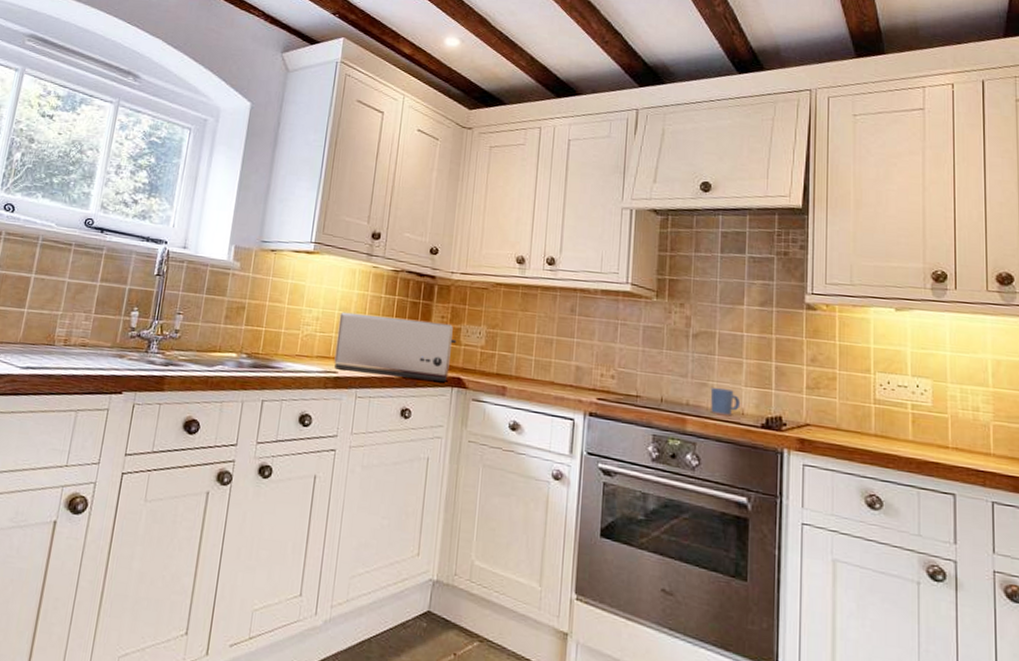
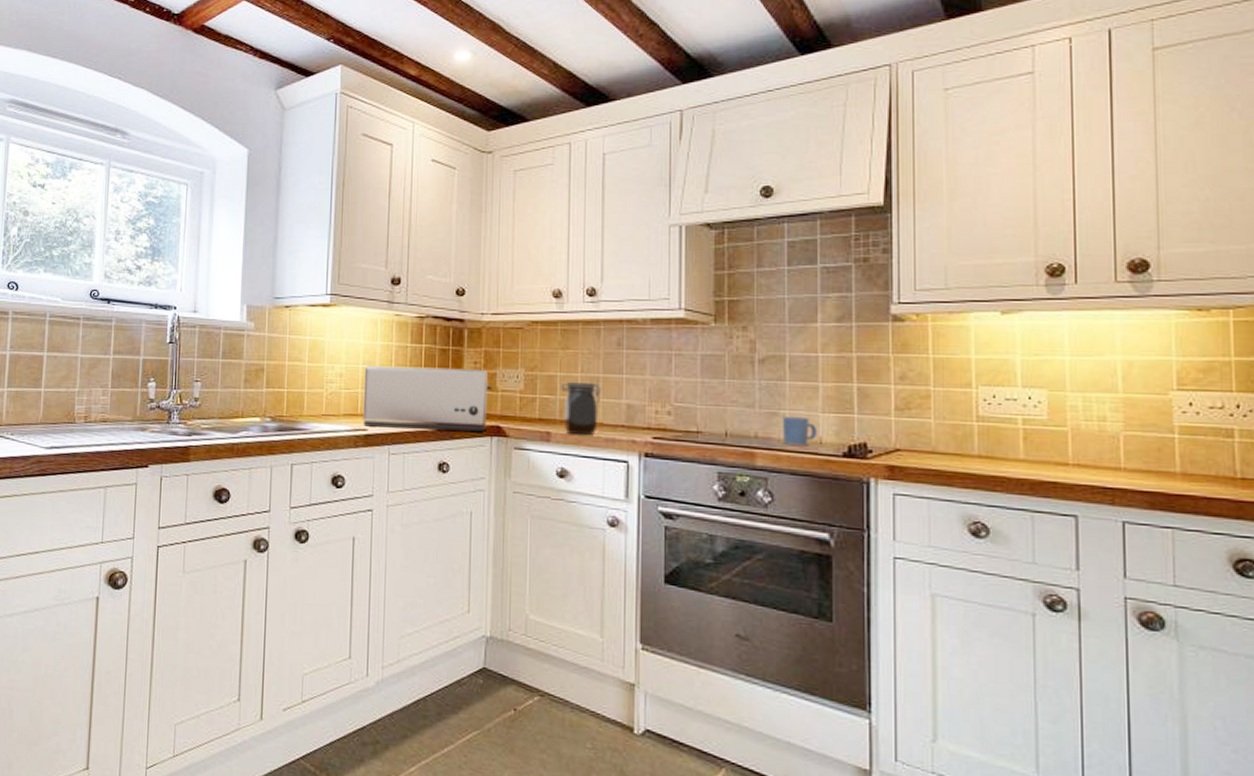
jar: none [518,341,554,392] -> present [561,381,601,435]

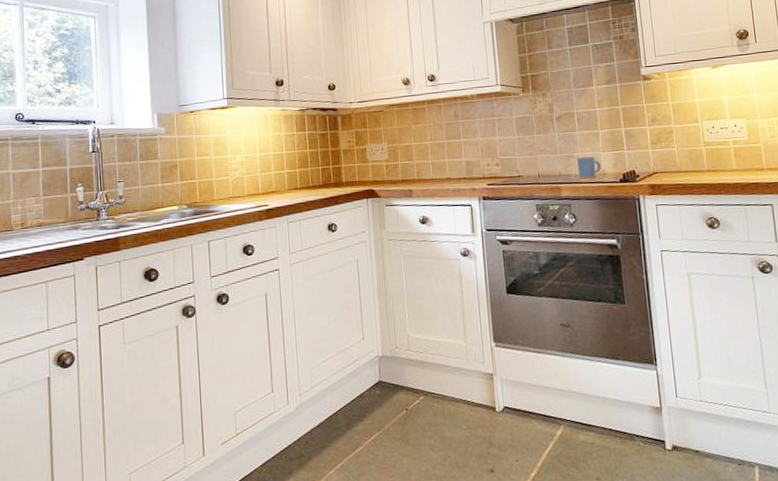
toaster: present [362,365,492,433] -> none [261,146,364,203]
jar: present [561,381,601,435] -> none [416,148,447,189]

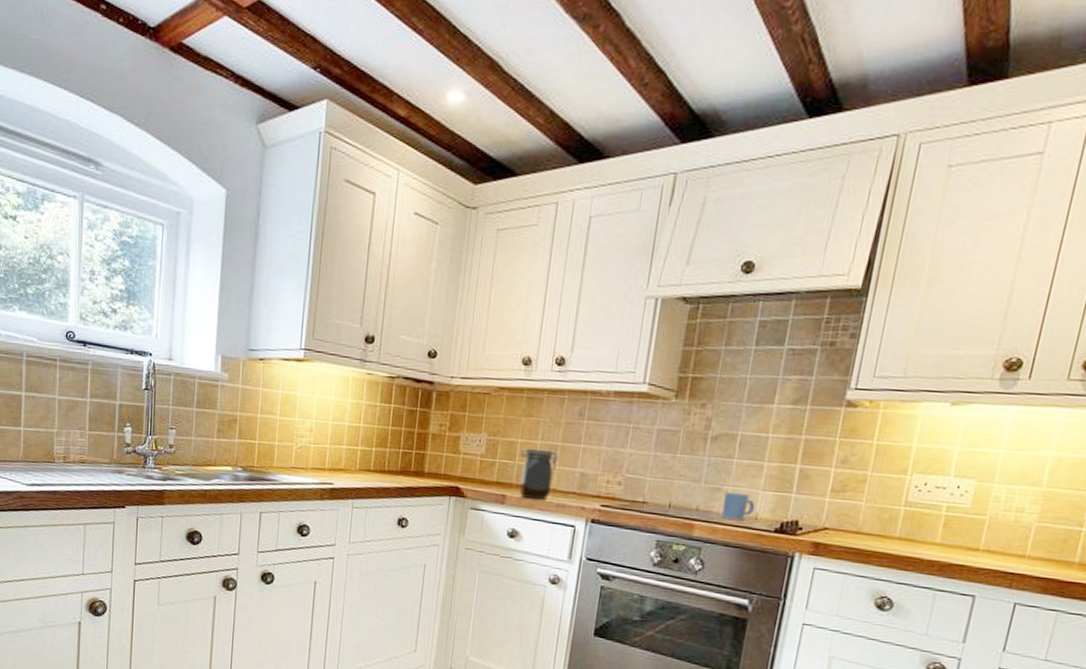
jar: none [416,148,447,189] -> present [519,448,559,500]

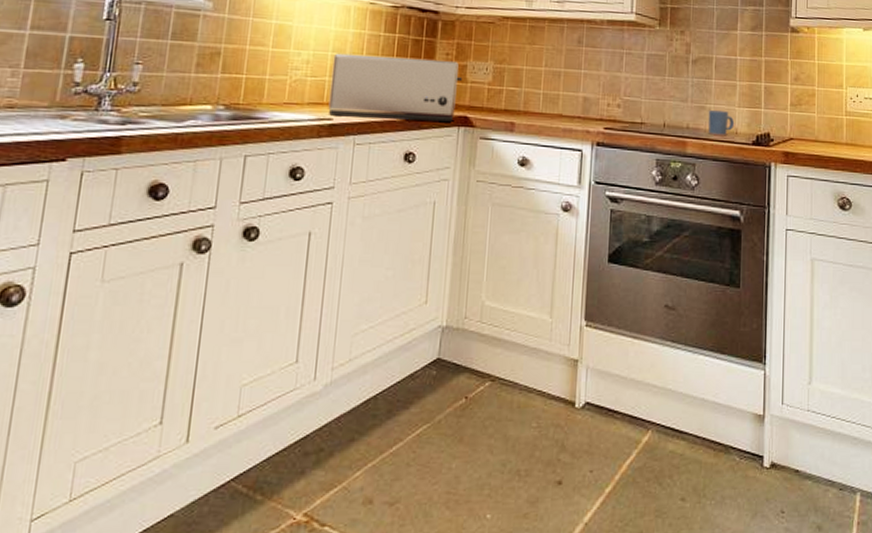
toaster: none [329,422,455,492] -> present [328,53,462,123]
jar: present [519,448,559,500] -> none [526,74,562,125]

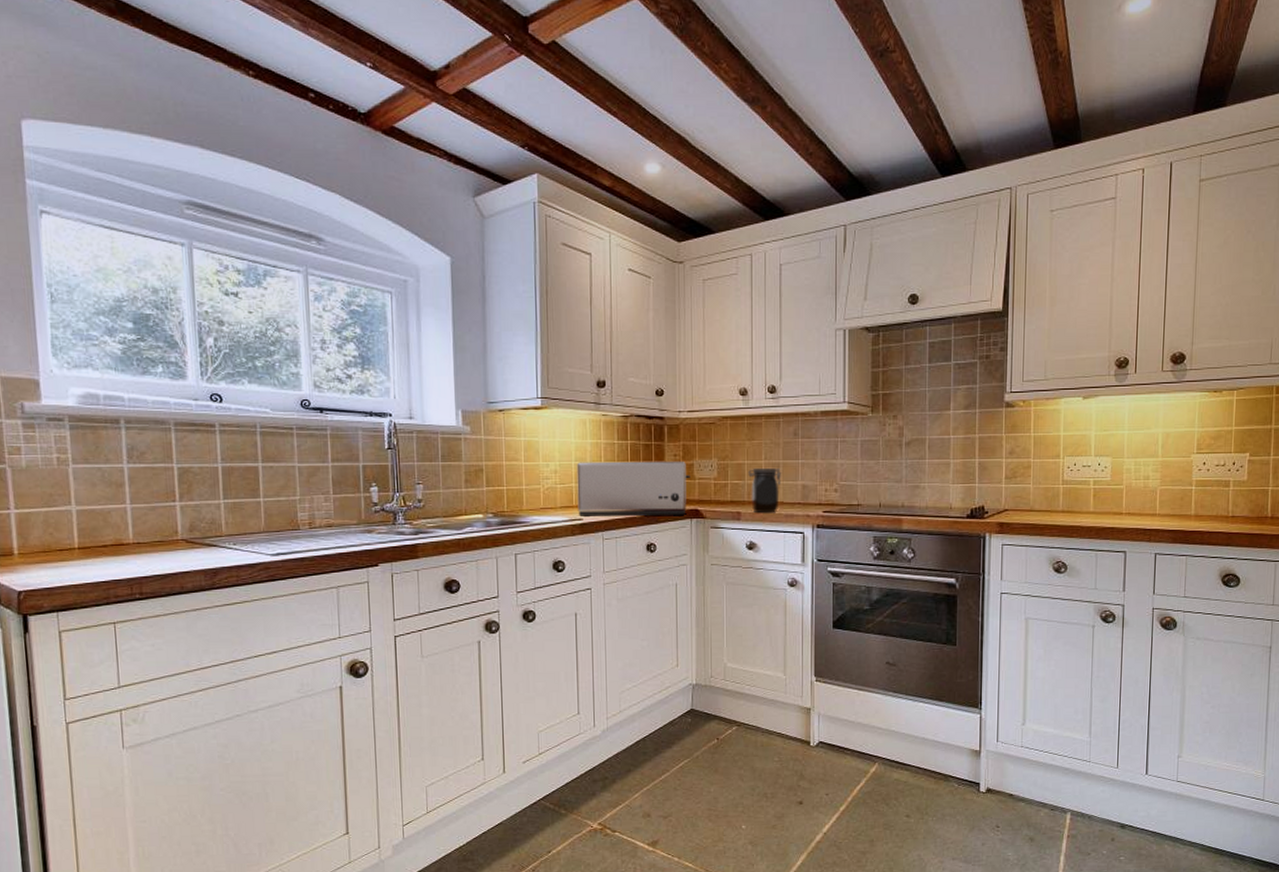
jar: none [526,74,562,125] -> present [748,467,781,512]
mug: present [708,110,735,136] -> none [922,488,949,512]

